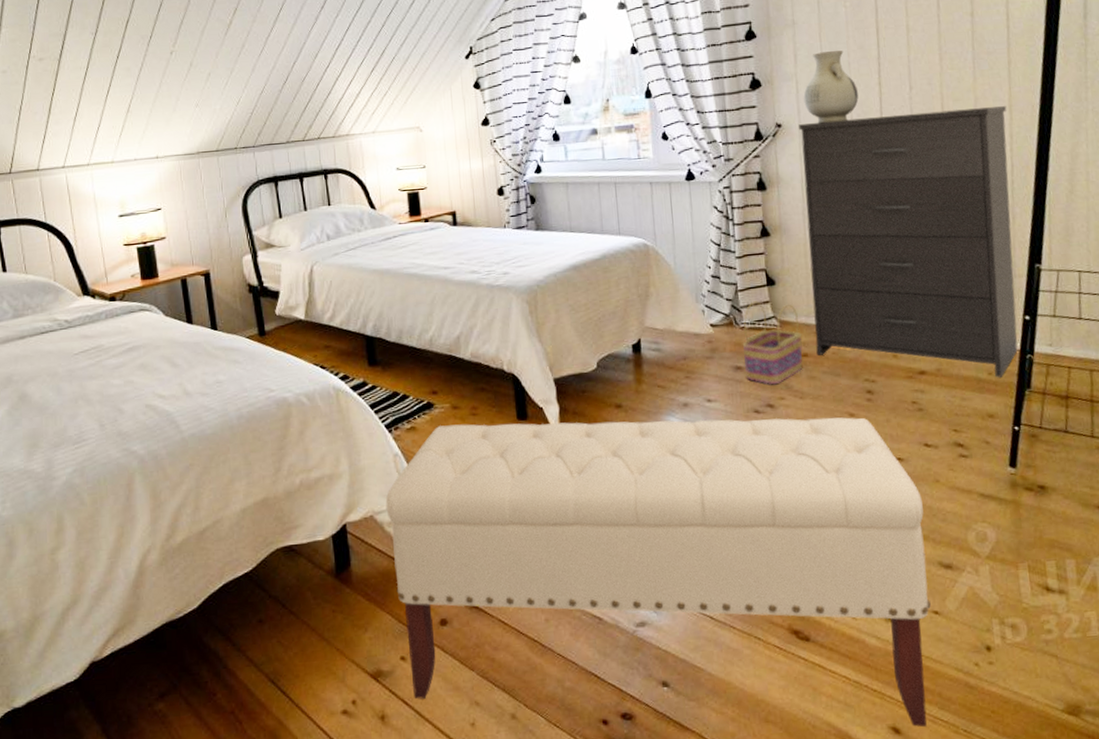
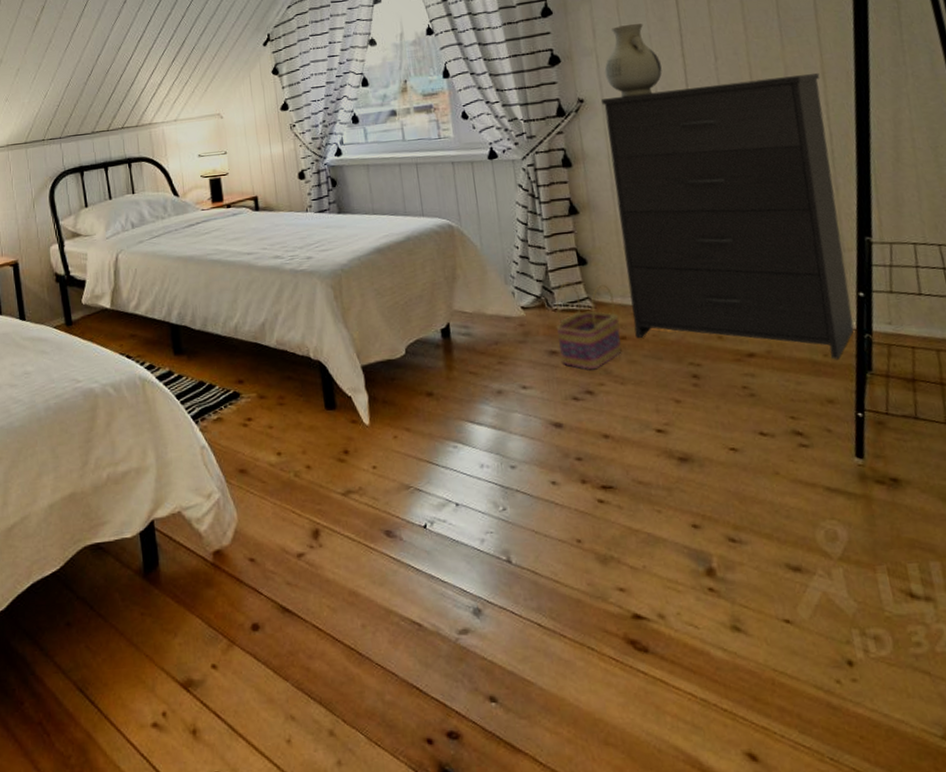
bench: present [385,417,931,728] -> none [193,404,787,755]

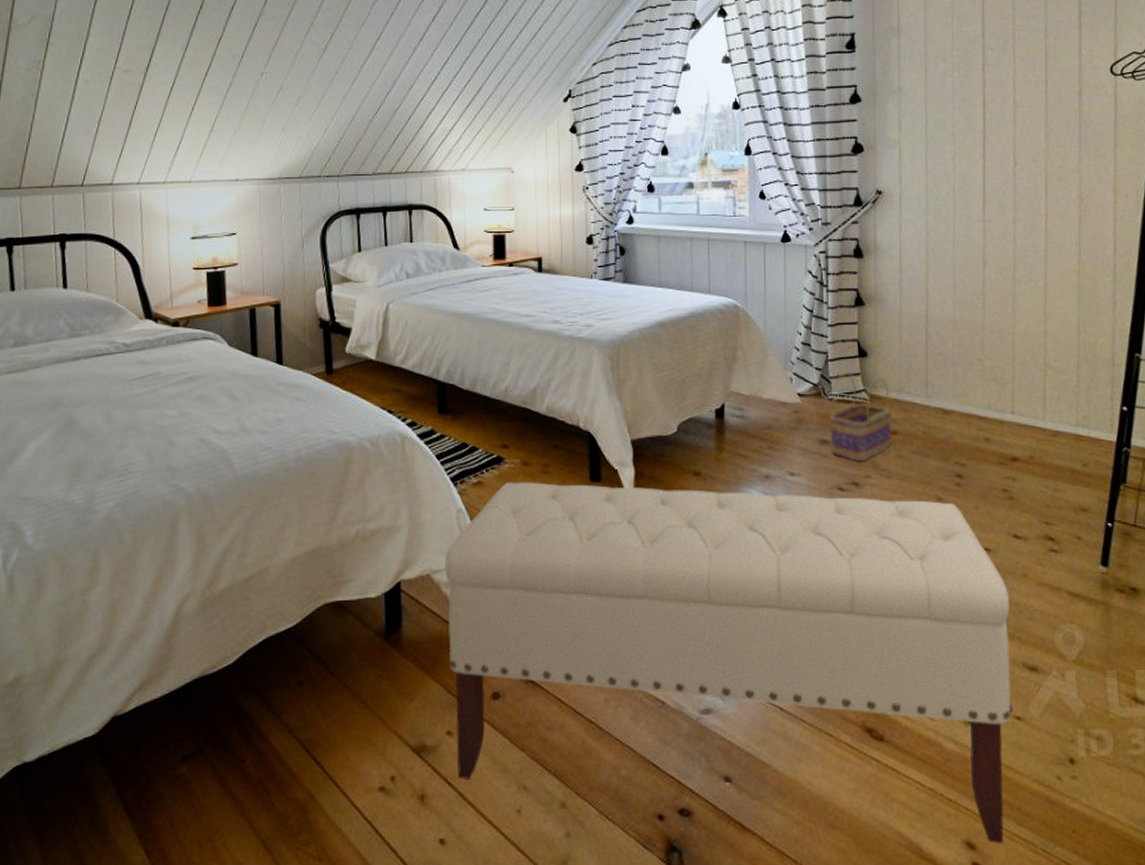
bench: none [193,404,787,755] -> present [444,482,1013,844]
dresser: present [601,72,854,360] -> none [900,188,1114,470]
vase: present [604,23,662,97] -> none [906,121,962,193]

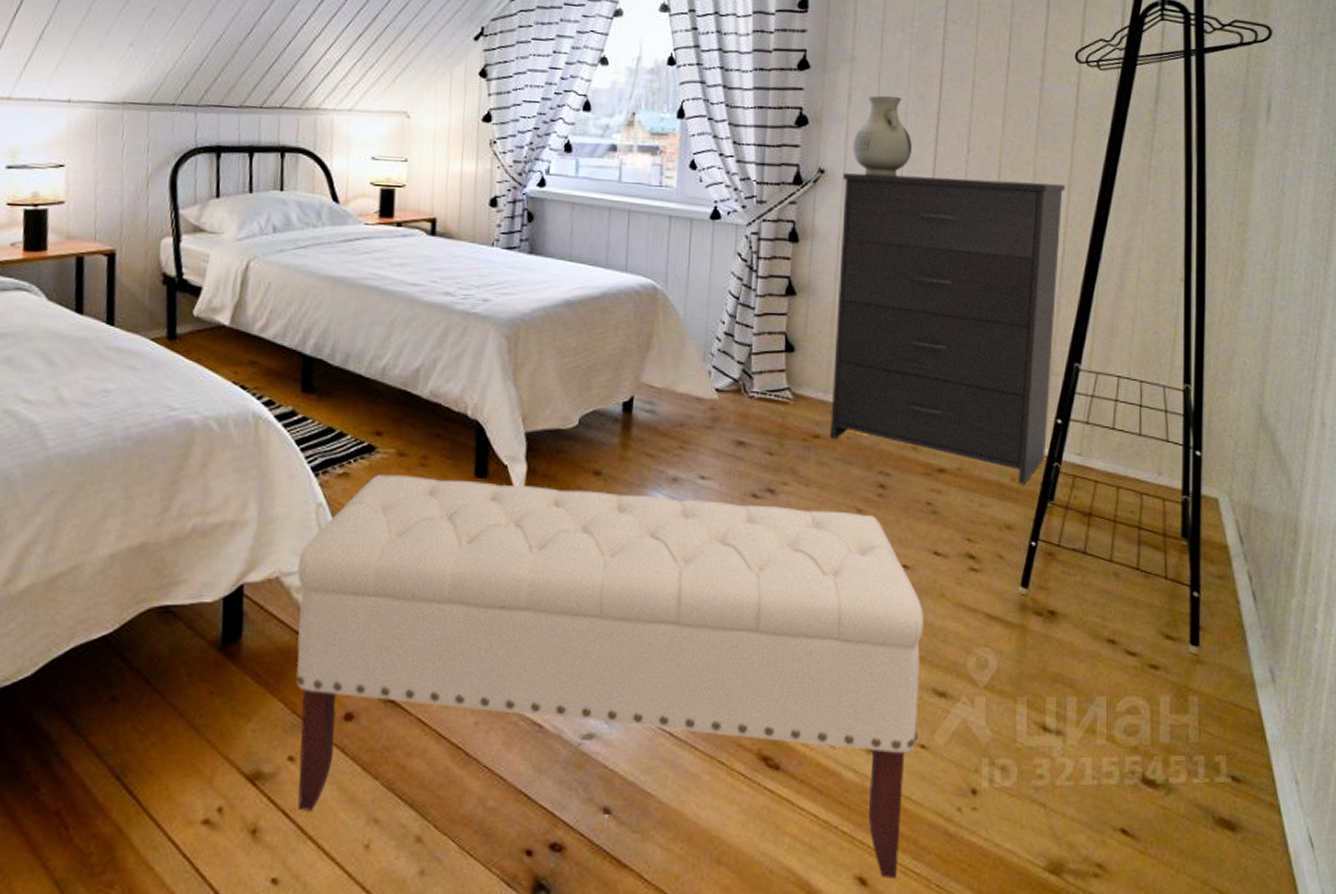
basket: present [829,372,892,461] -> none [747,368,817,466]
dresser: none [900,188,1114,470] -> present [830,173,1066,485]
vase: none [906,121,962,193] -> present [852,95,912,177]

